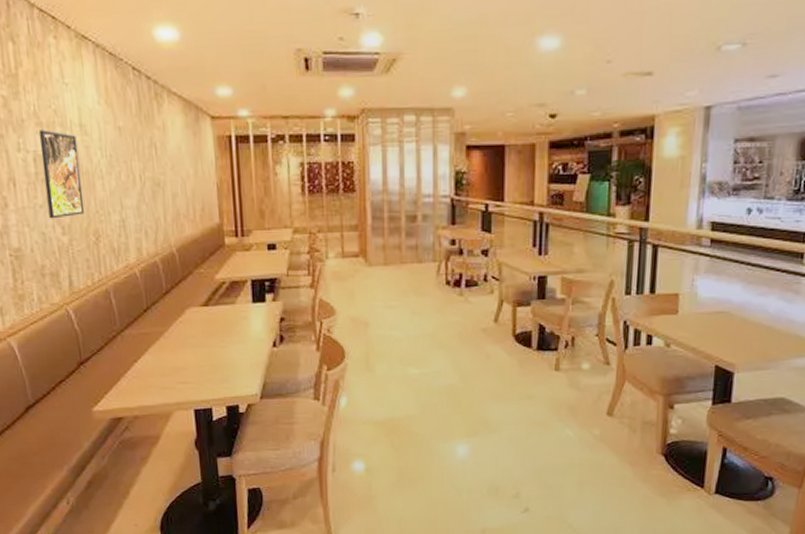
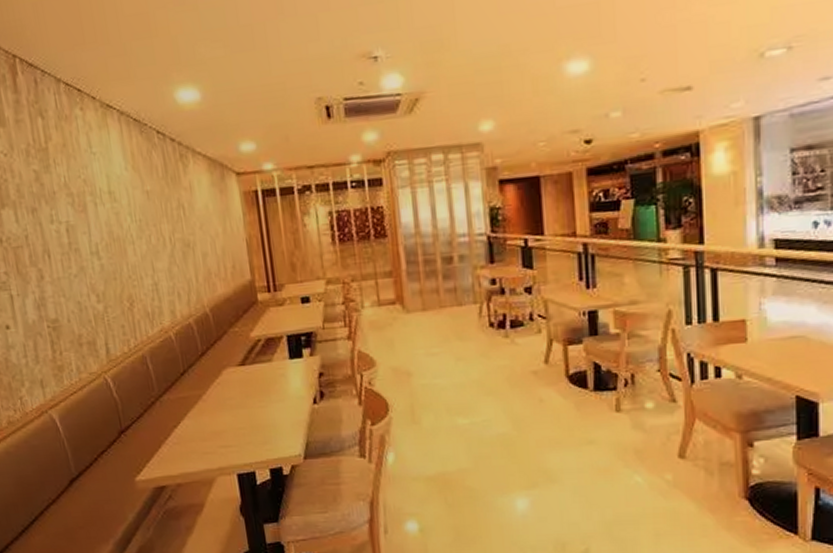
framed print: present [39,130,85,219] -> none [70,200,118,288]

